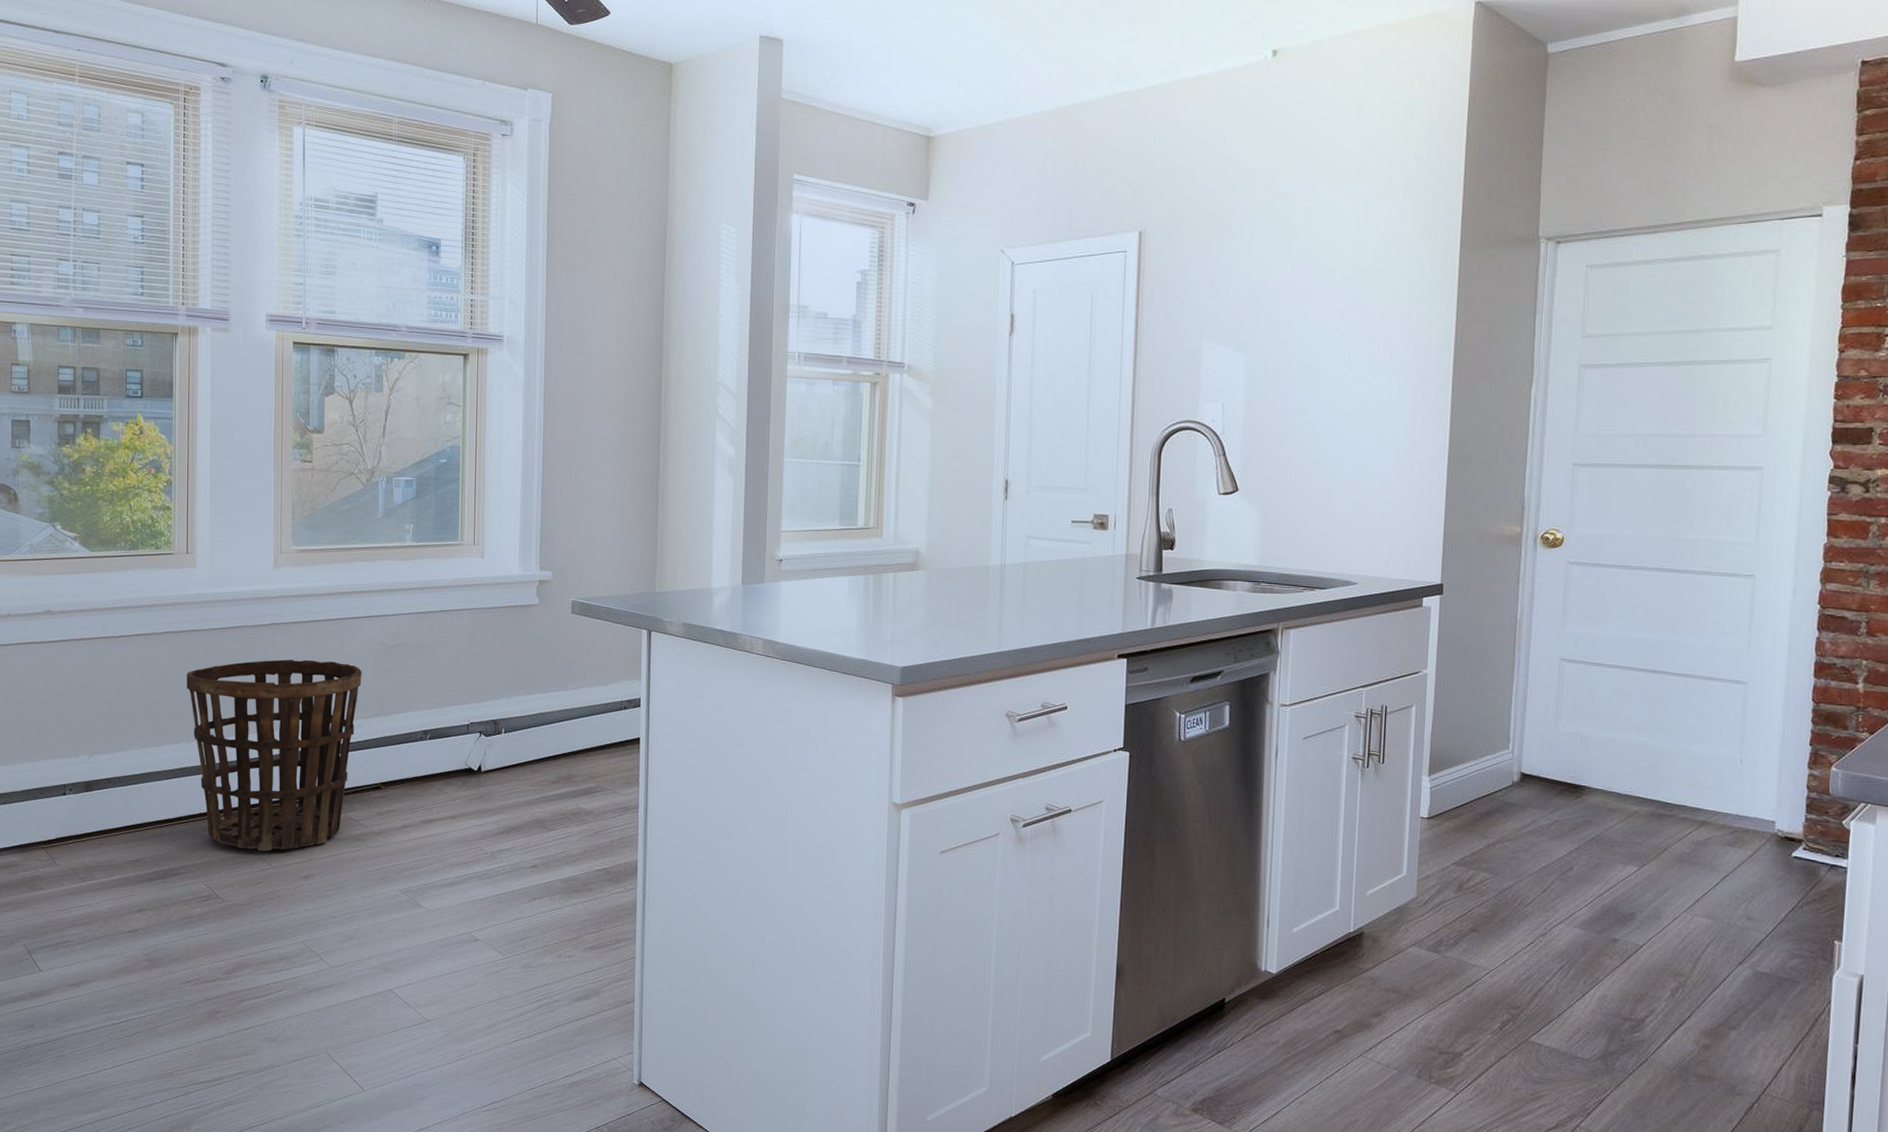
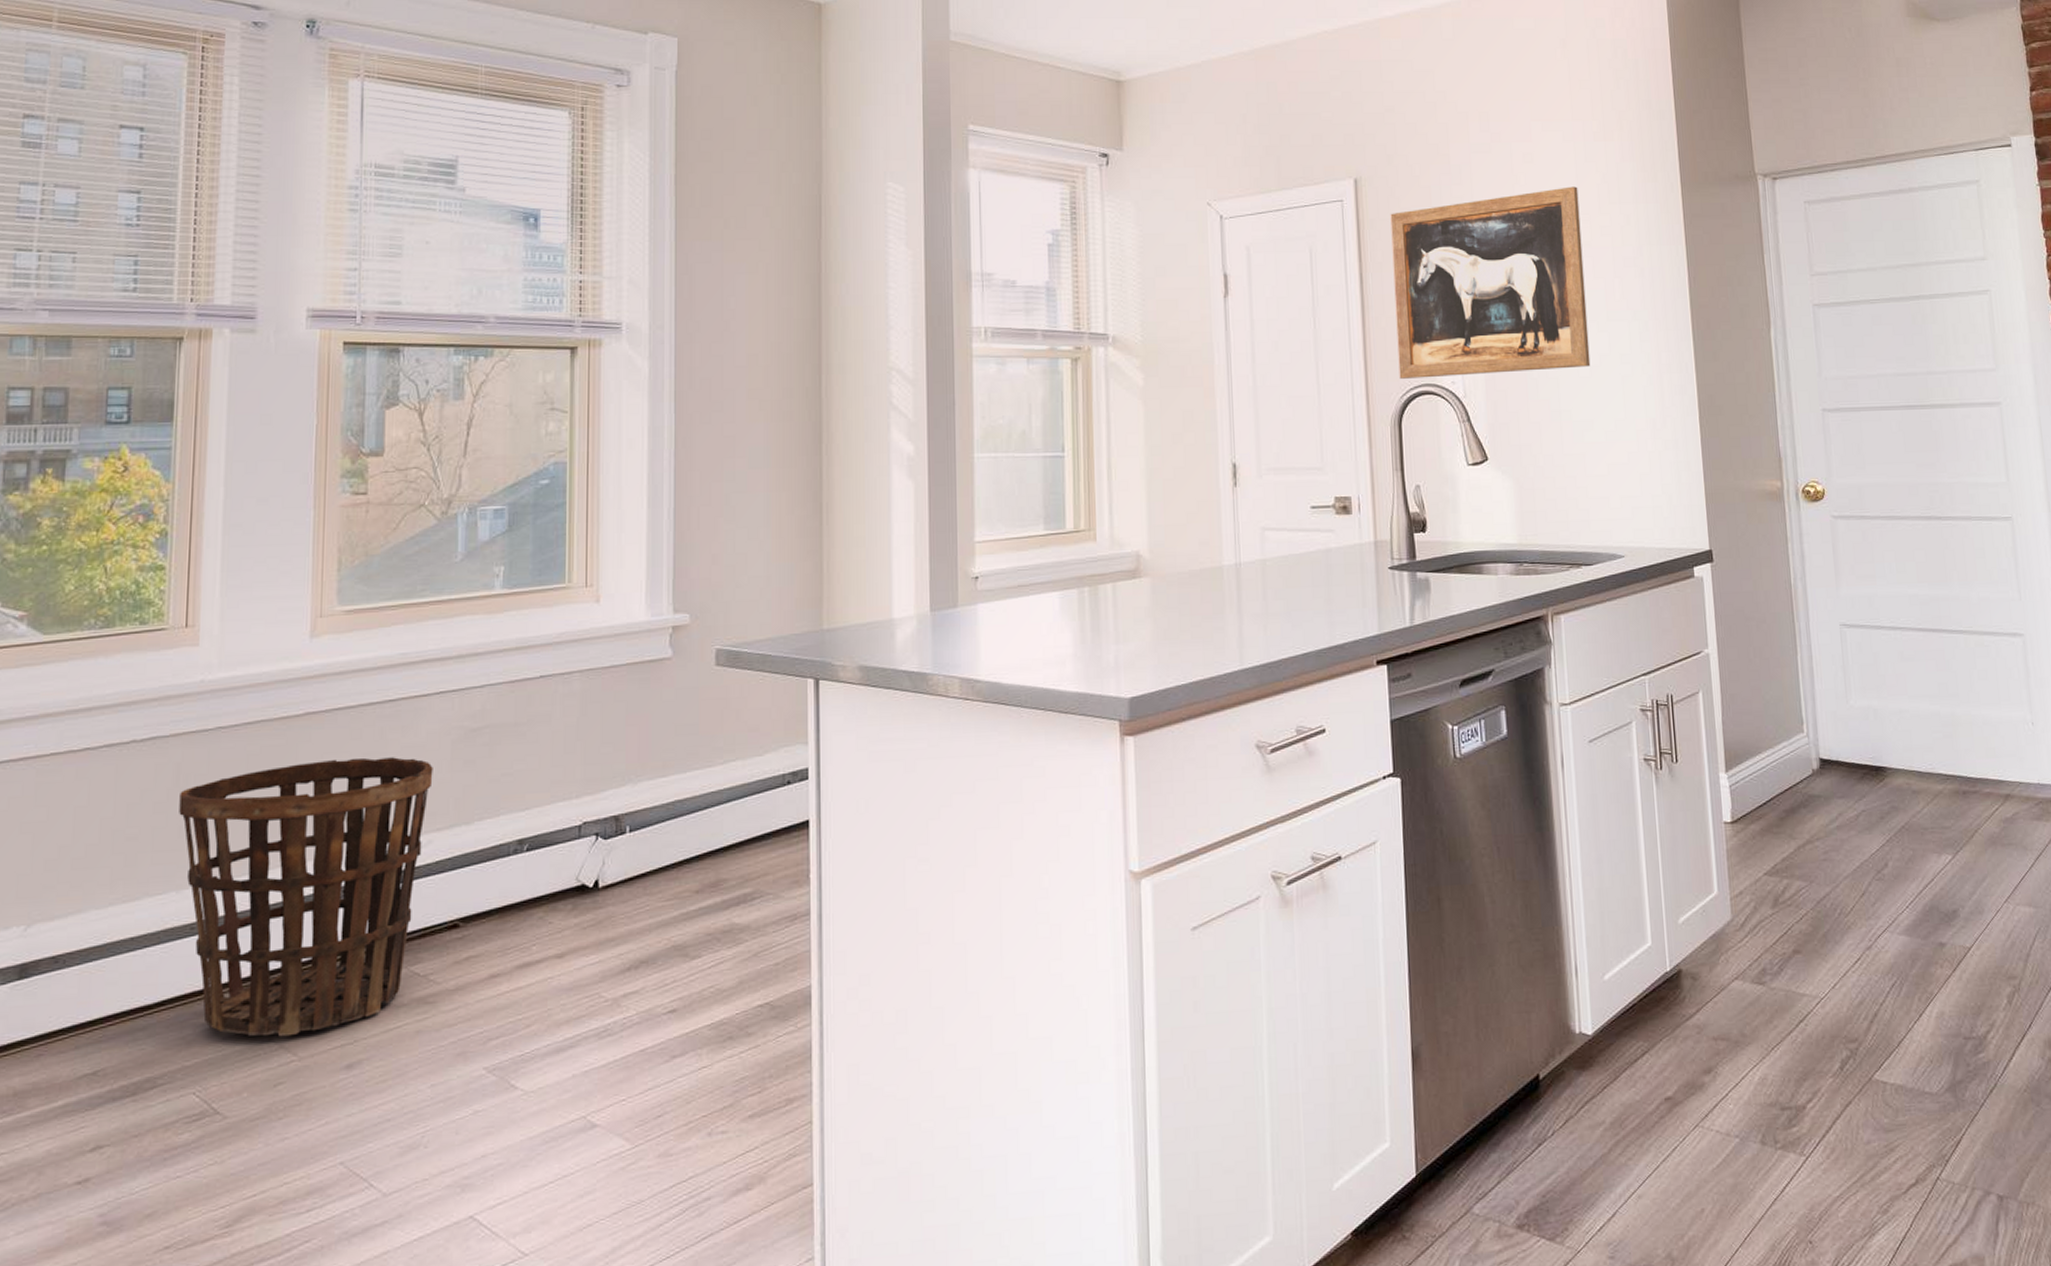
wall art: none [1163,244,1355,415] -> present [1390,186,1591,379]

